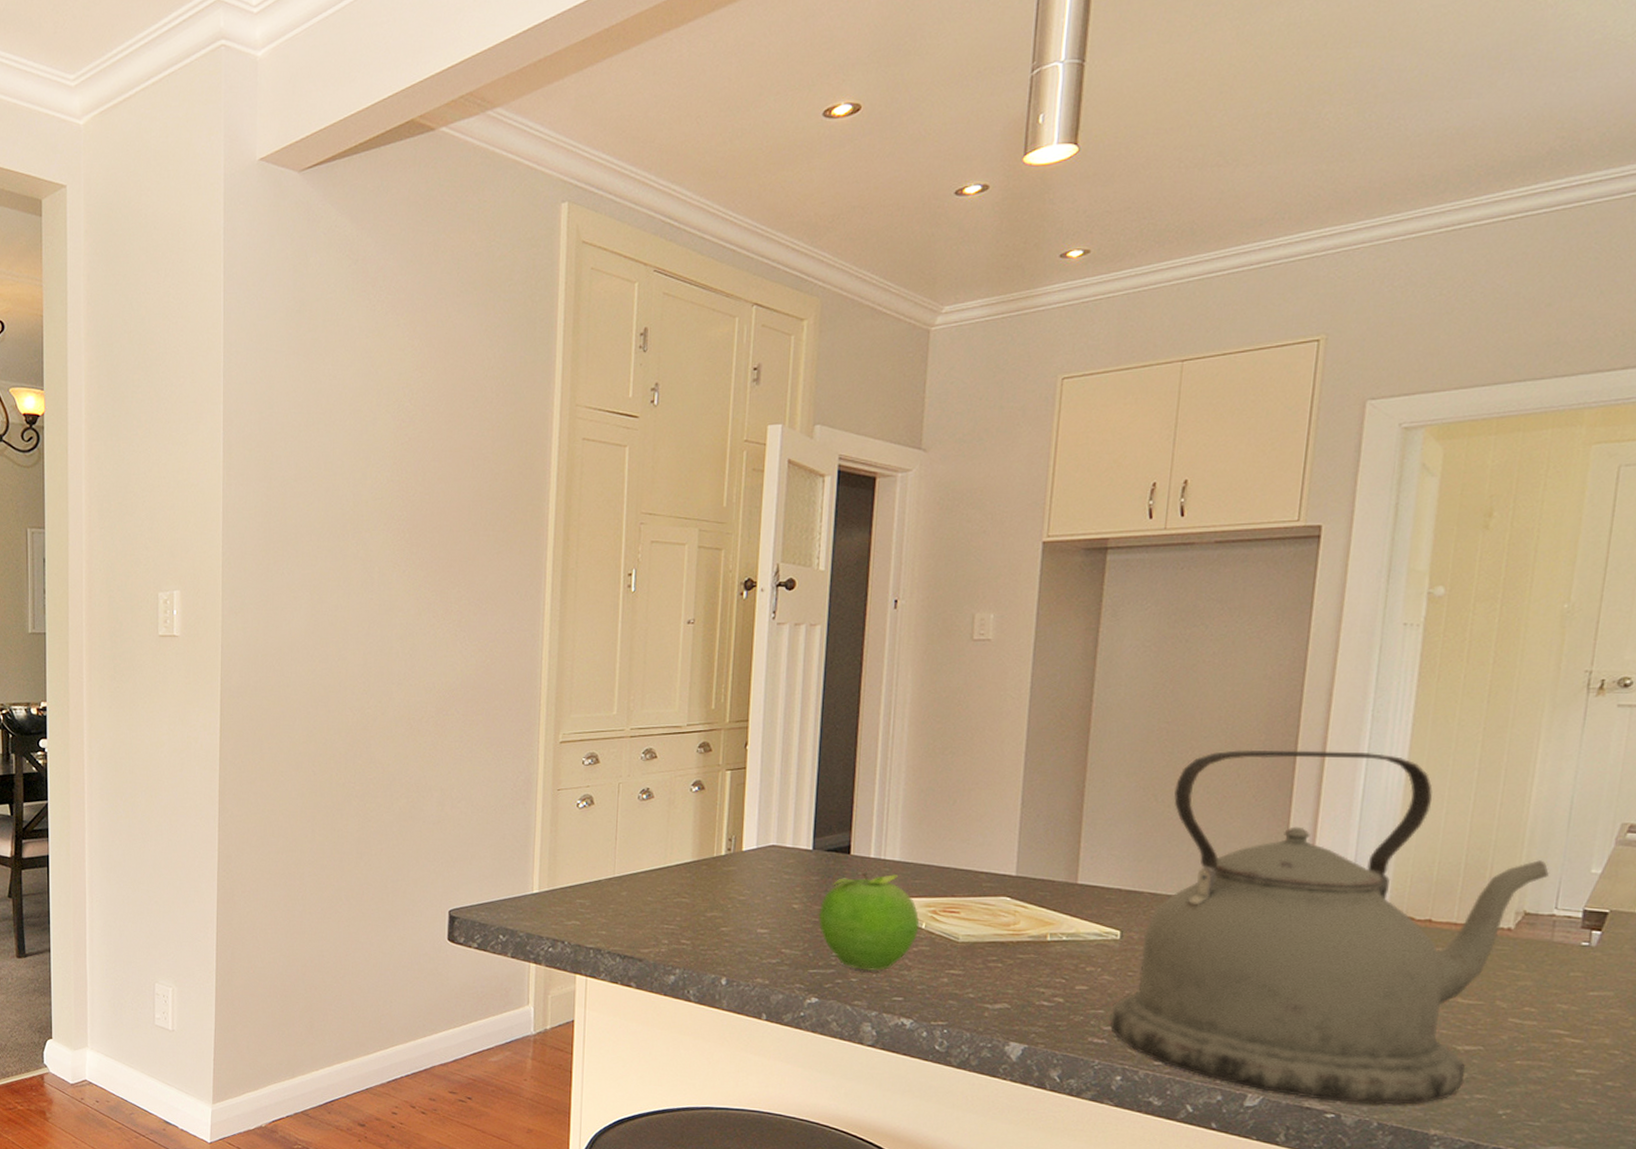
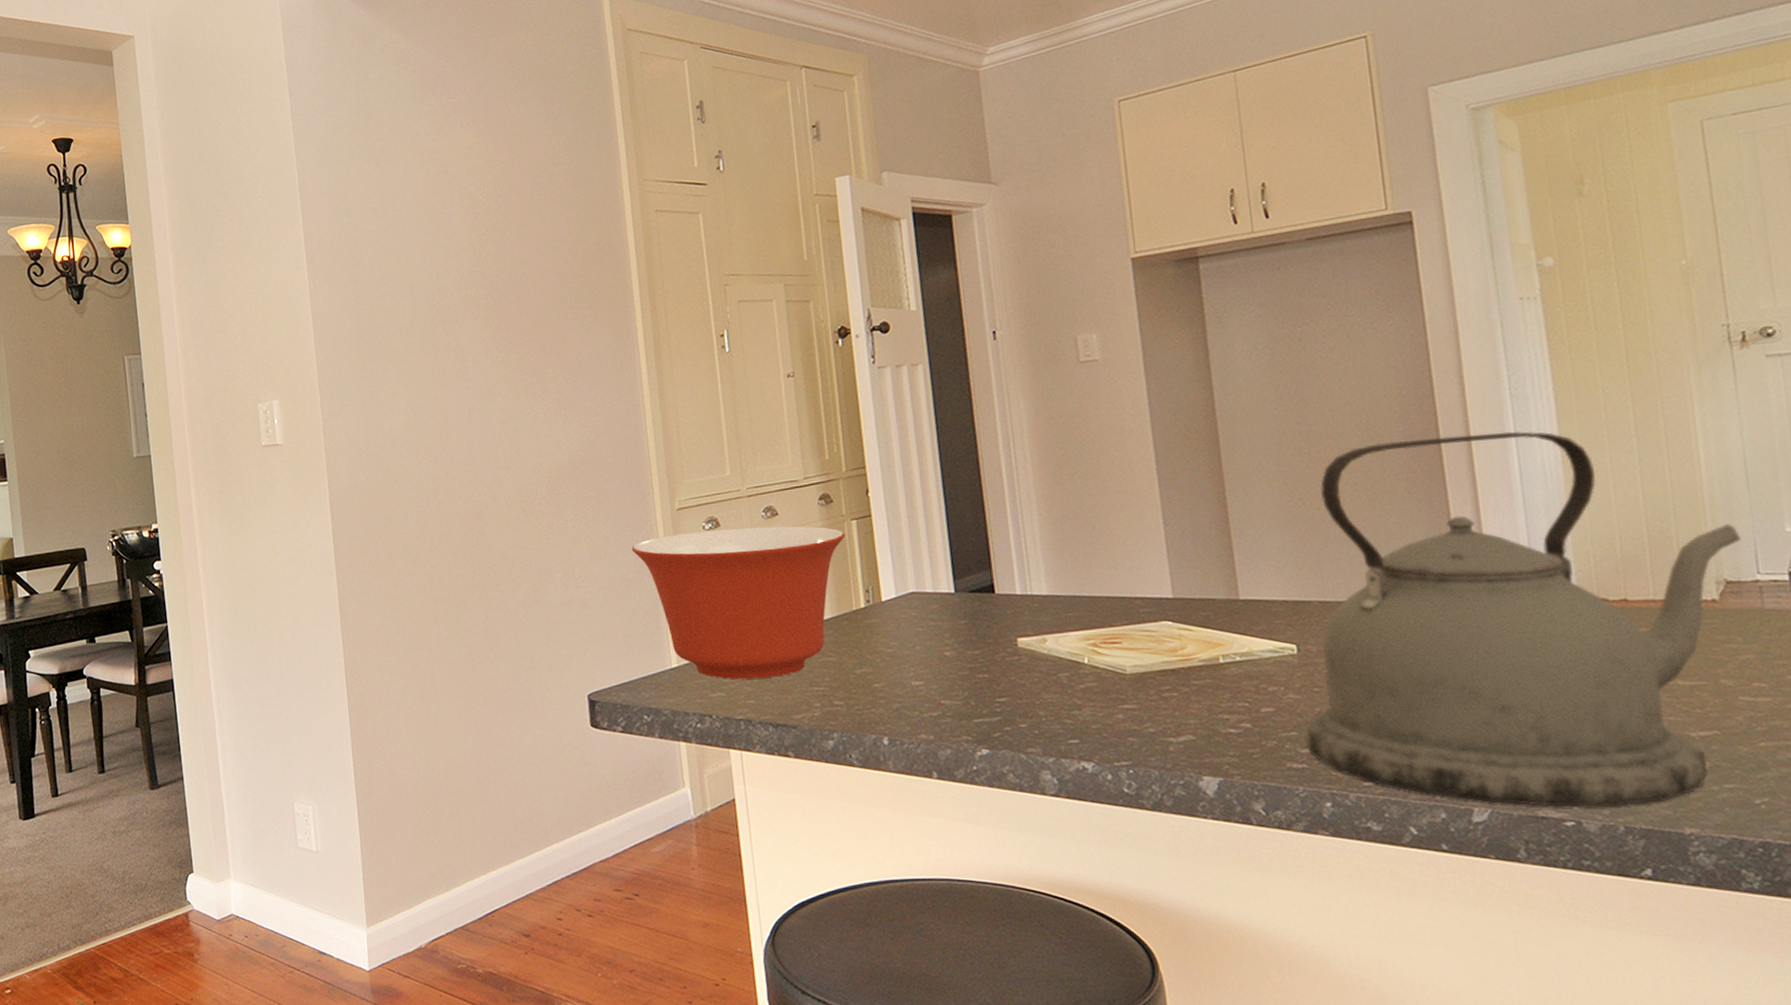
mixing bowl: none [510,765,719,912] -> present [631,526,846,680]
fruit: present [819,871,920,972] -> none [973,609,1082,715]

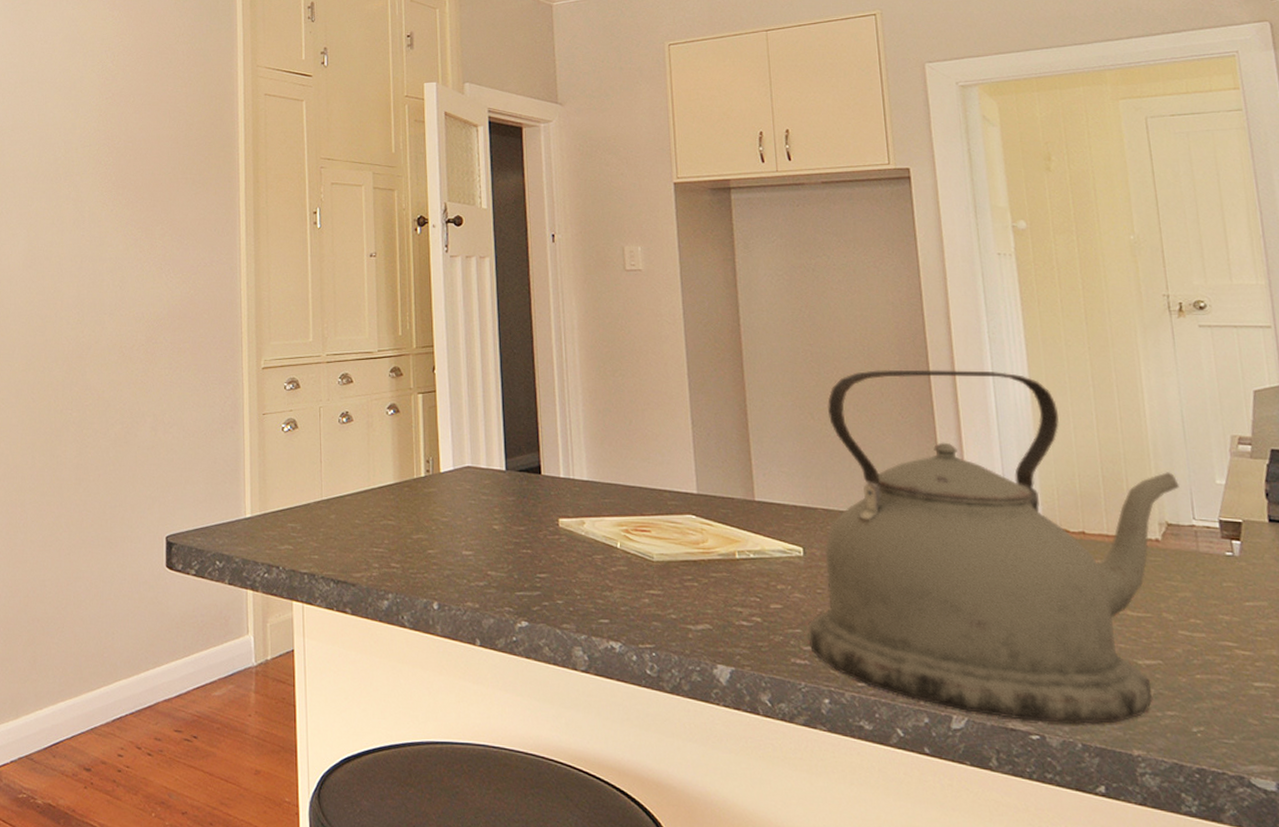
mixing bowl: present [631,526,846,680] -> none [218,390,412,535]

